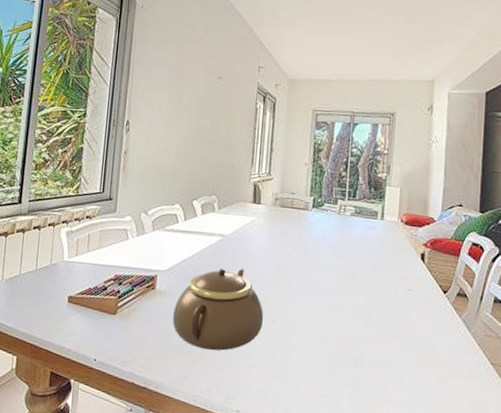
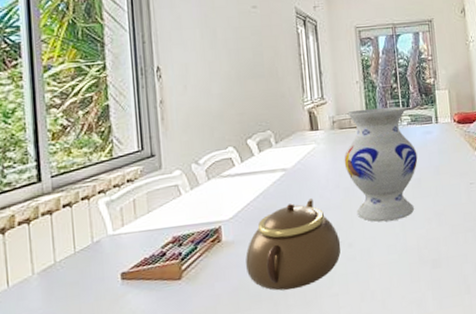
vase: none [280,191,356,309] -> present [344,106,418,222]

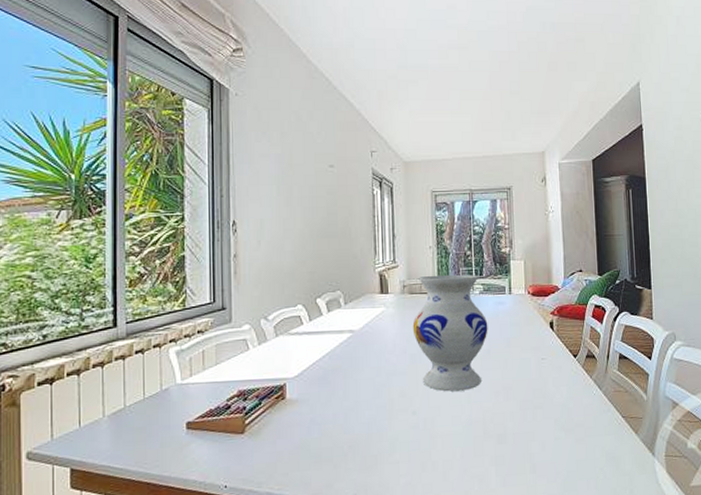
teapot: present [245,198,341,291] -> none [308,362,405,454]

